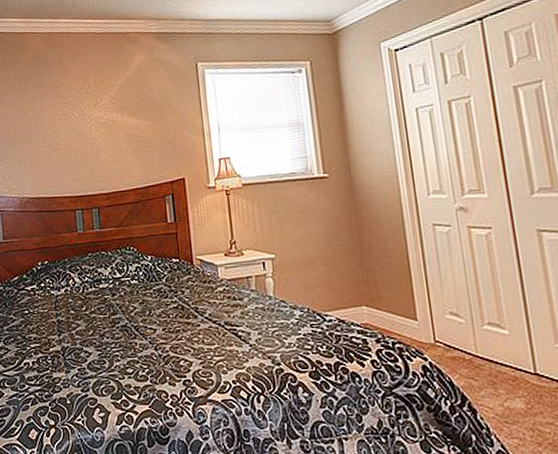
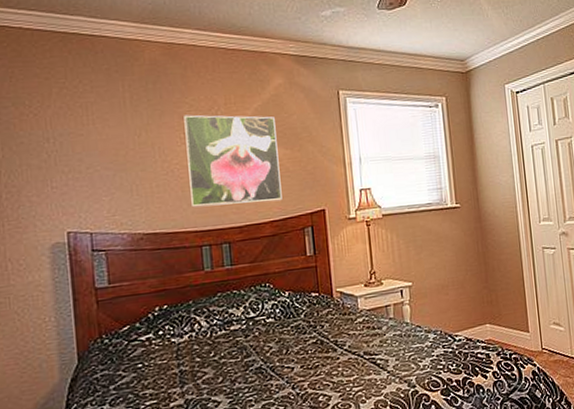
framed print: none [61,91,145,175] -> present [184,115,282,207]

